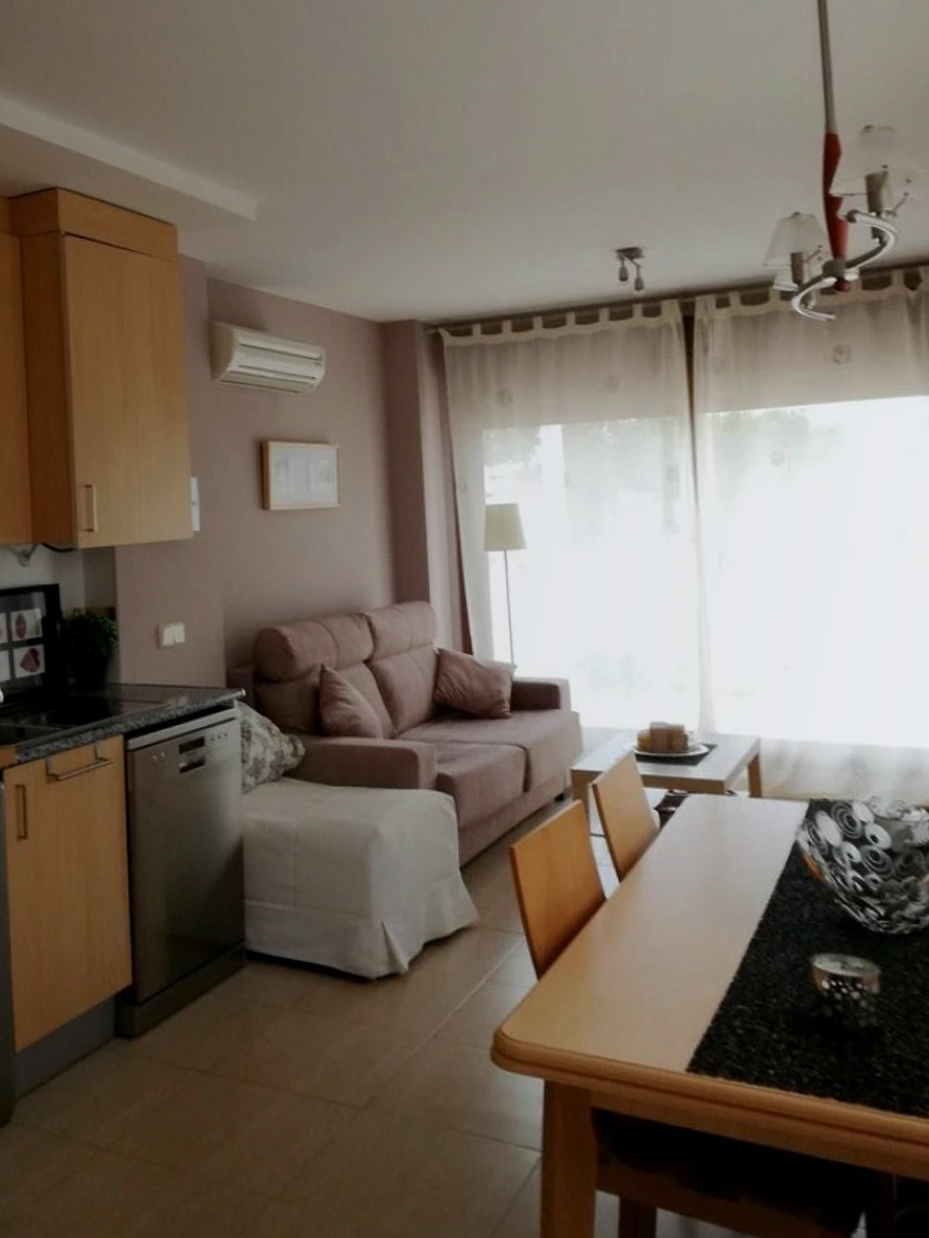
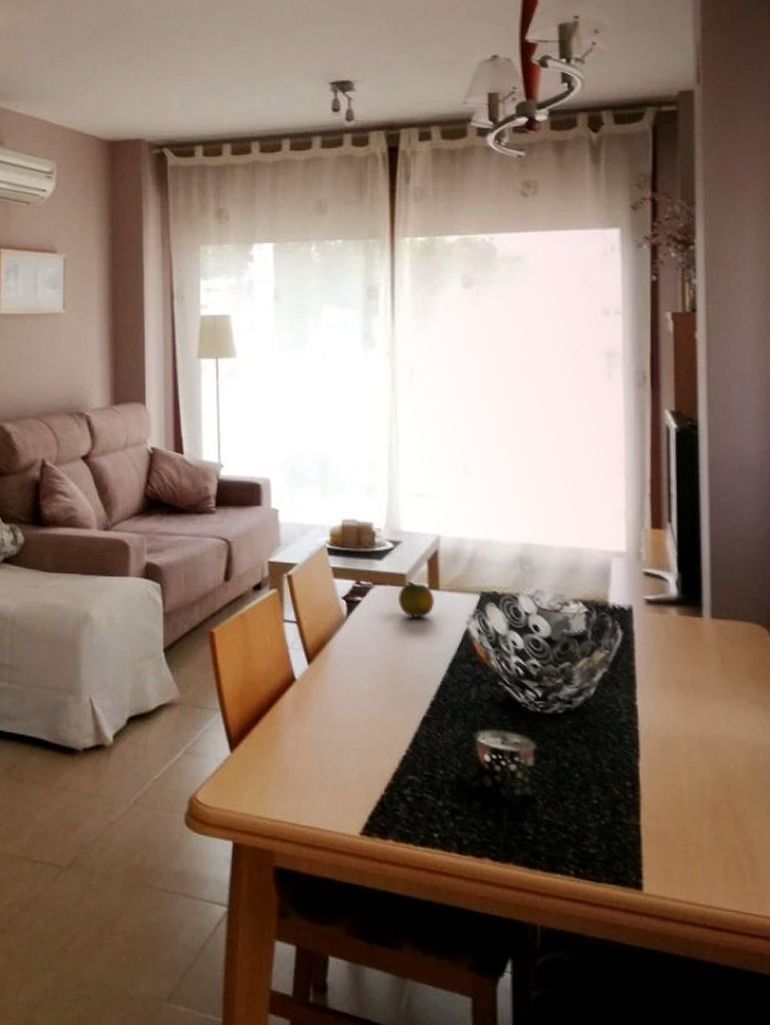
fruit: none [717,791,758,829] -> present [399,583,435,618]

